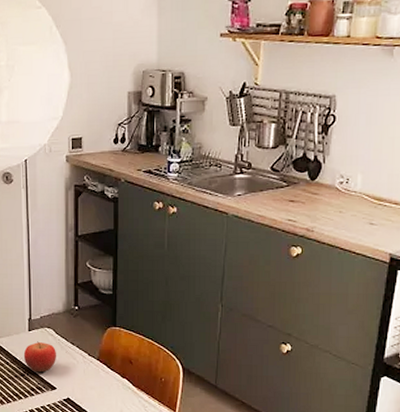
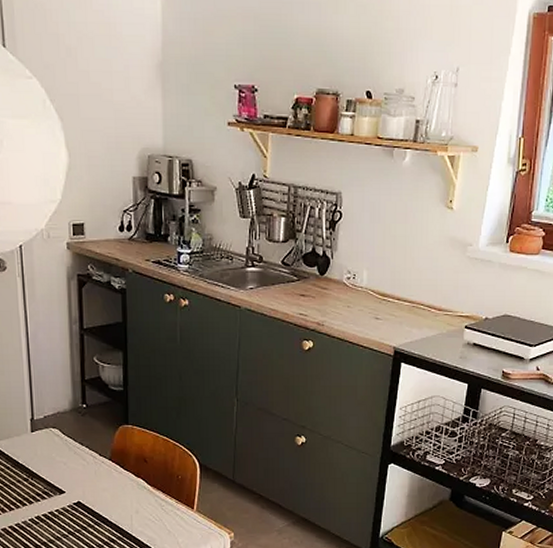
fruit: present [23,341,56,373] -> none [26,443,64,476]

